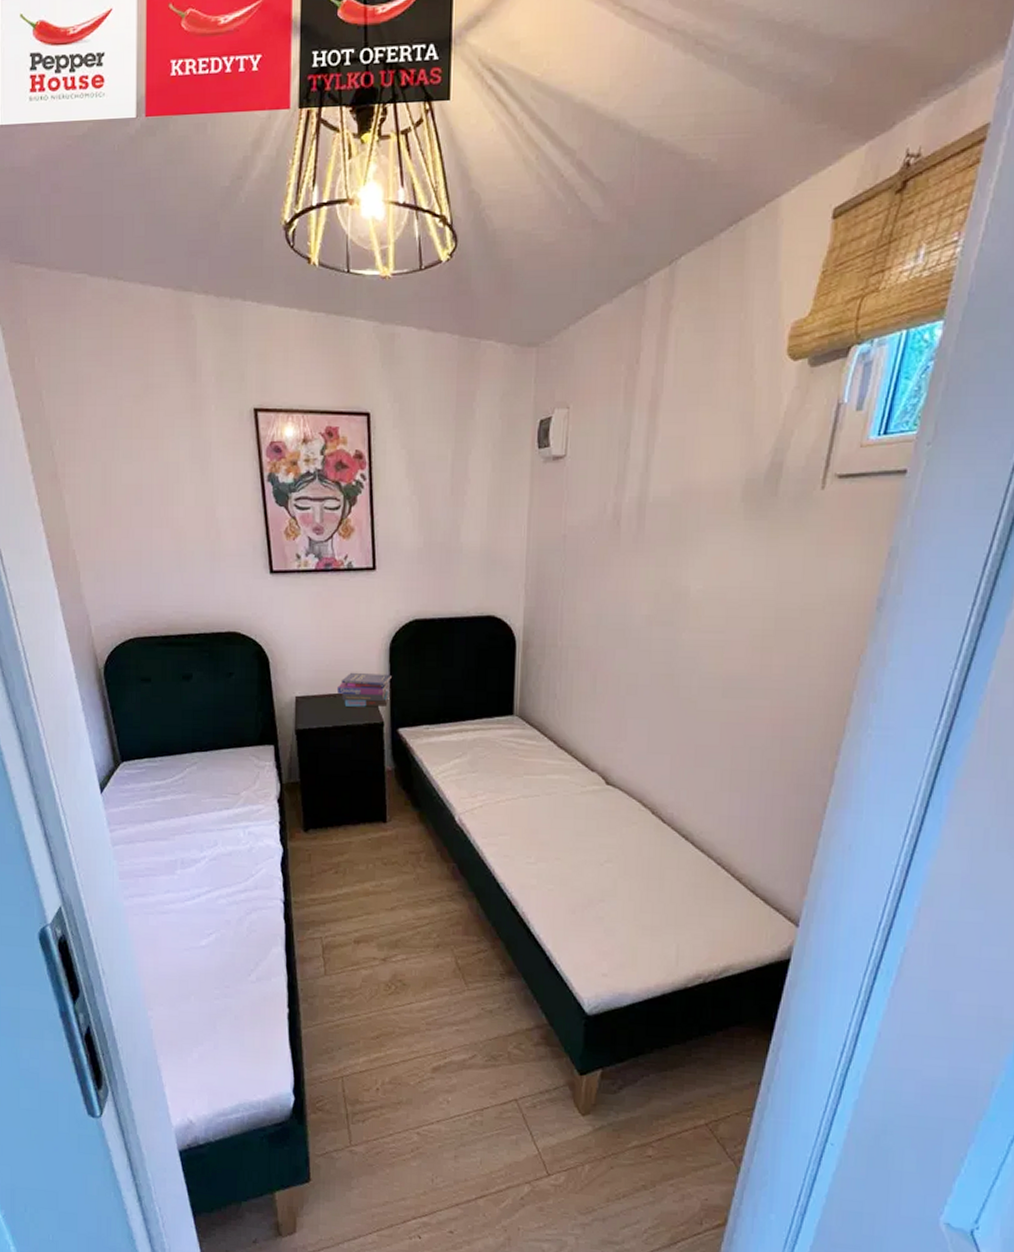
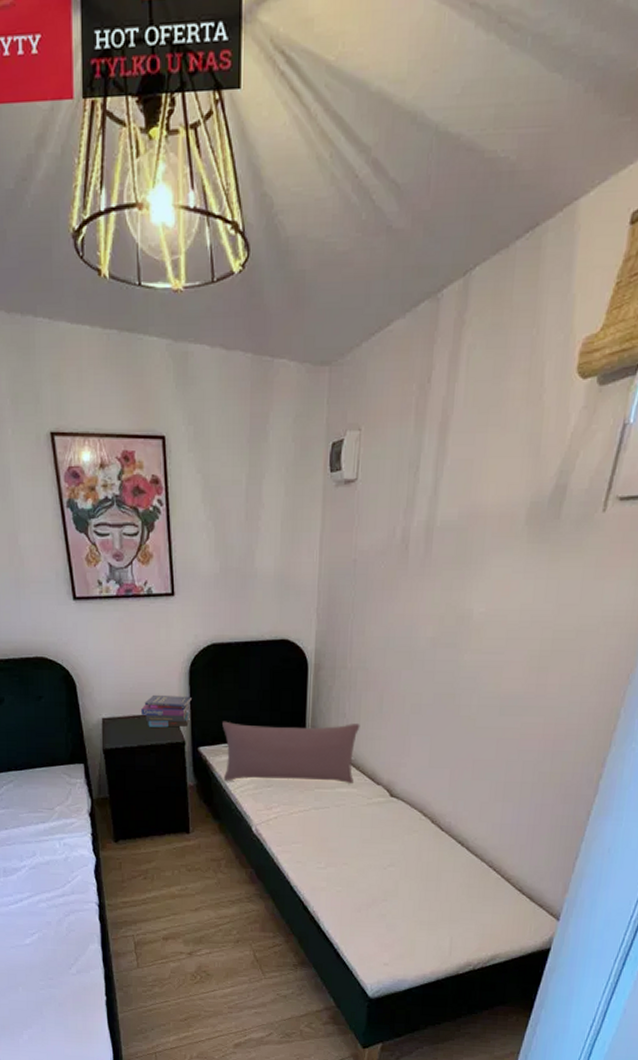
pillow: none [424,701,572,771] -> present [222,721,360,784]

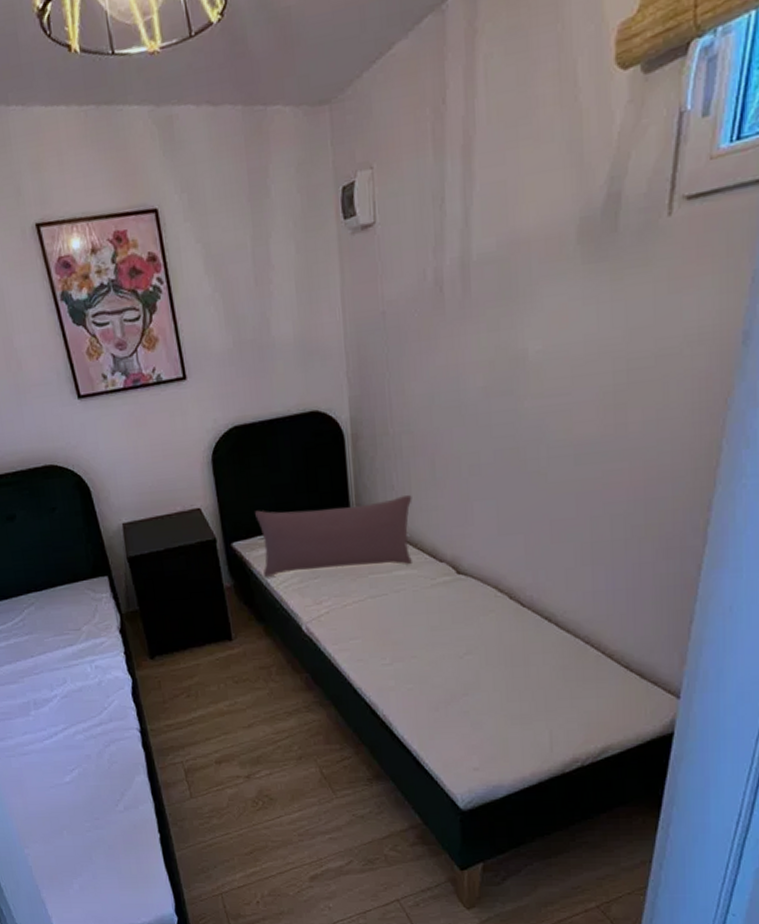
books: present [141,694,192,728] -> none [164,488,218,527]

